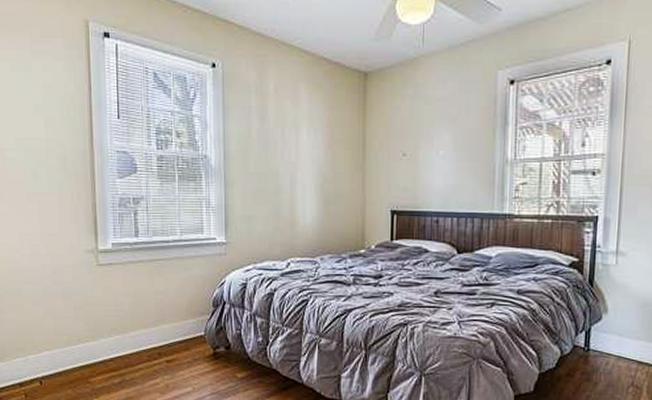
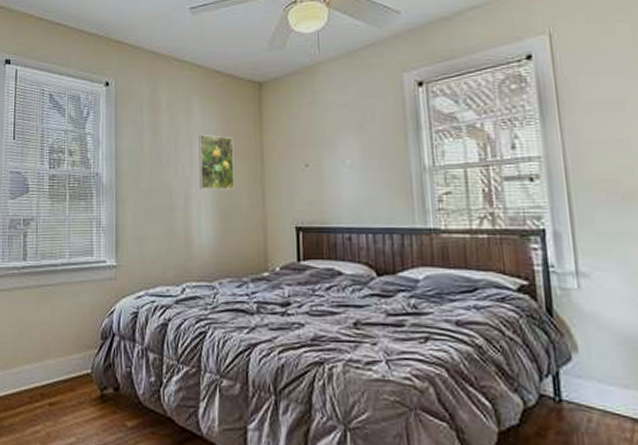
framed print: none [305,121,338,175] -> present [199,134,235,190]

